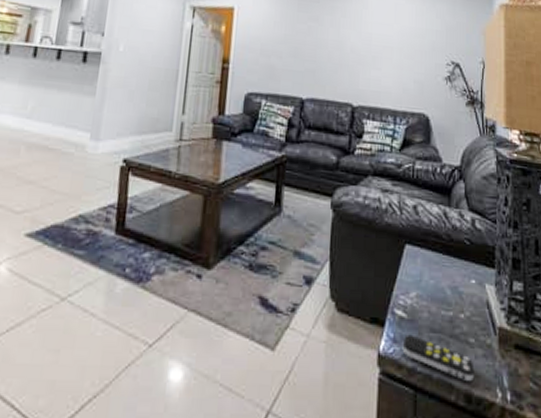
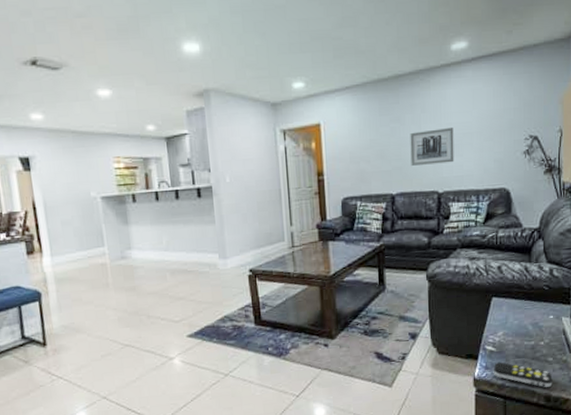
wall art: none [325,35,374,75] -> present [410,128,454,166]

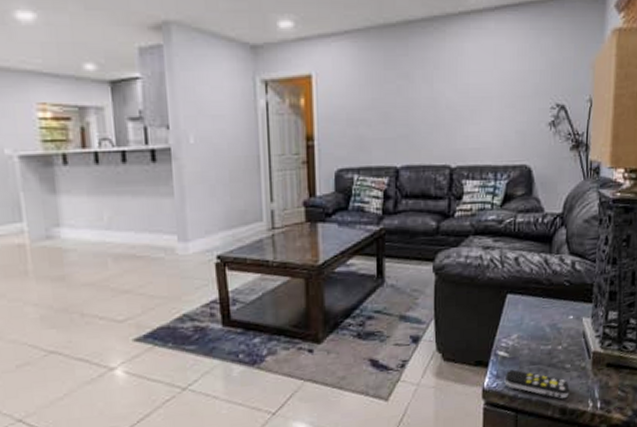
wall art: present [410,128,454,166] -> none [420,90,471,133]

